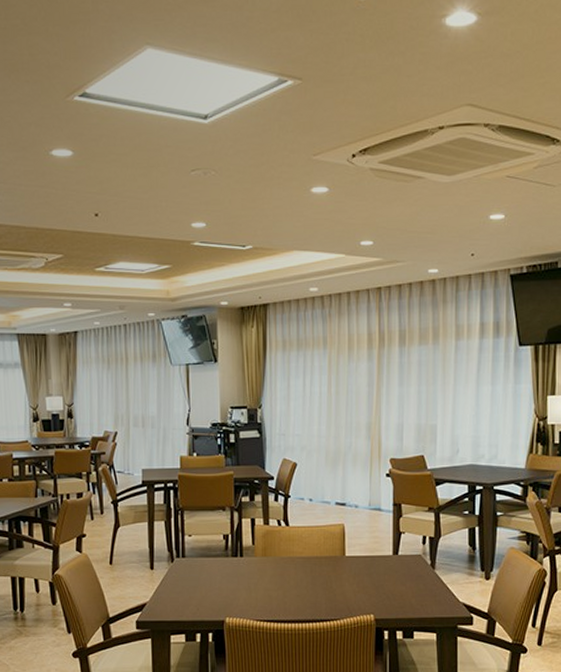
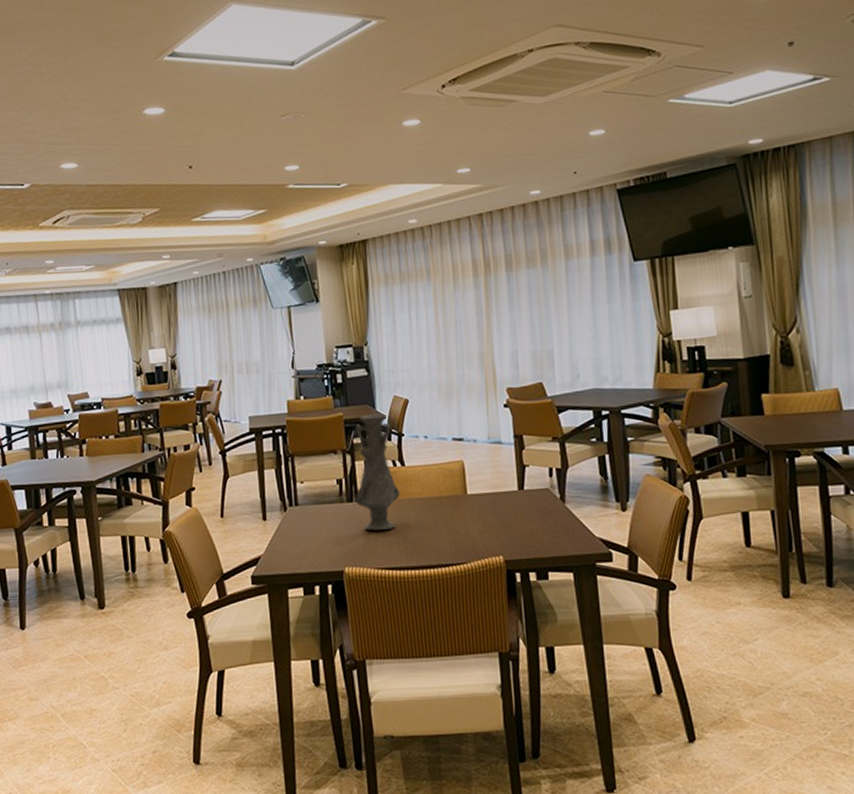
vase: none [240,475,283,585] -> present [355,413,400,531]

